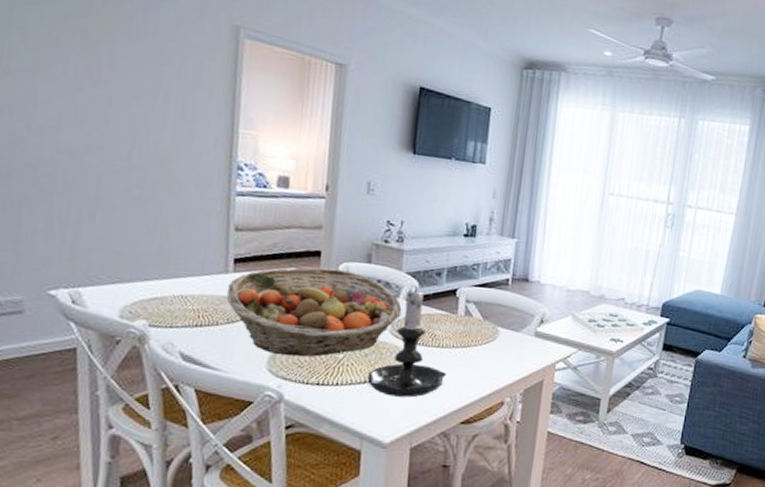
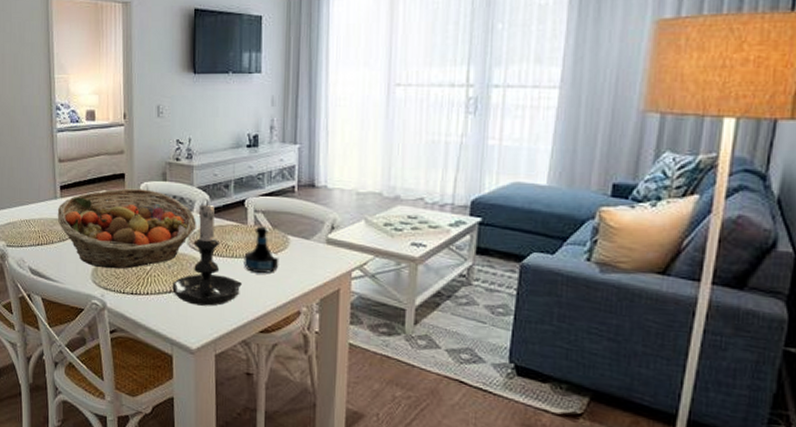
tequila bottle: none [450,316,488,364] -> present [244,226,279,273]

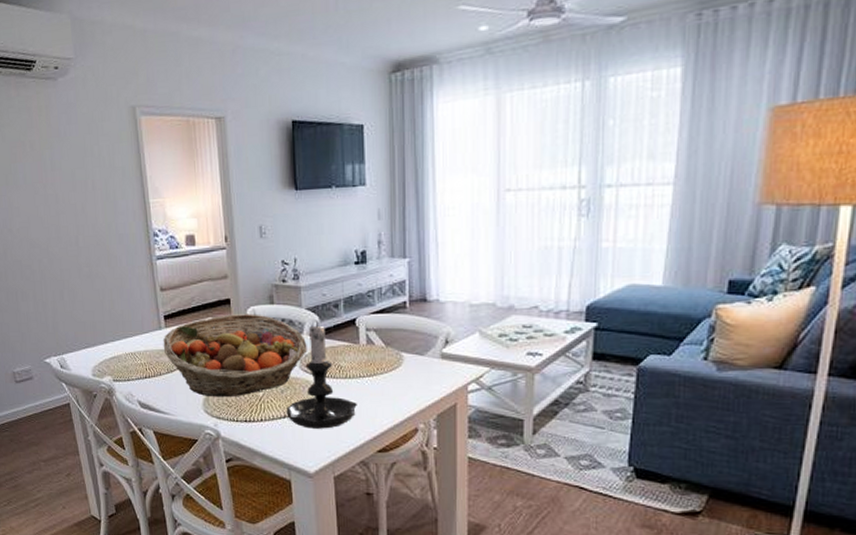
tequila bottle: present [244,226,279,273] -> none [358,345,394,392]

